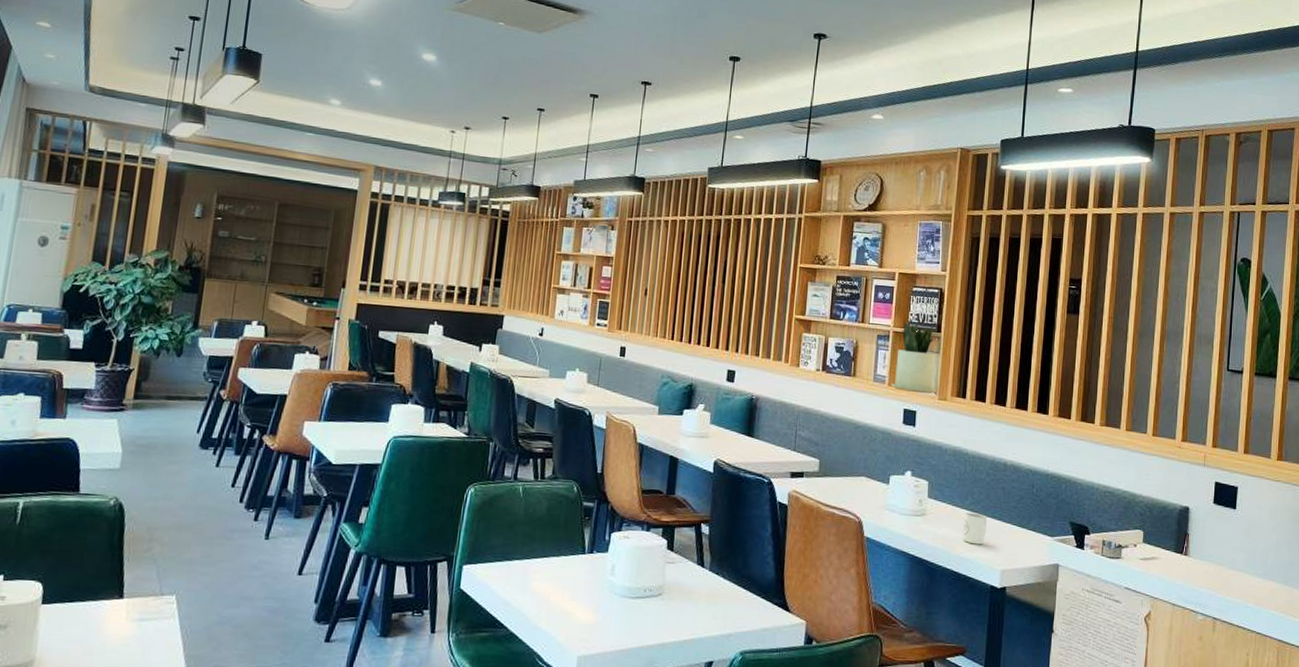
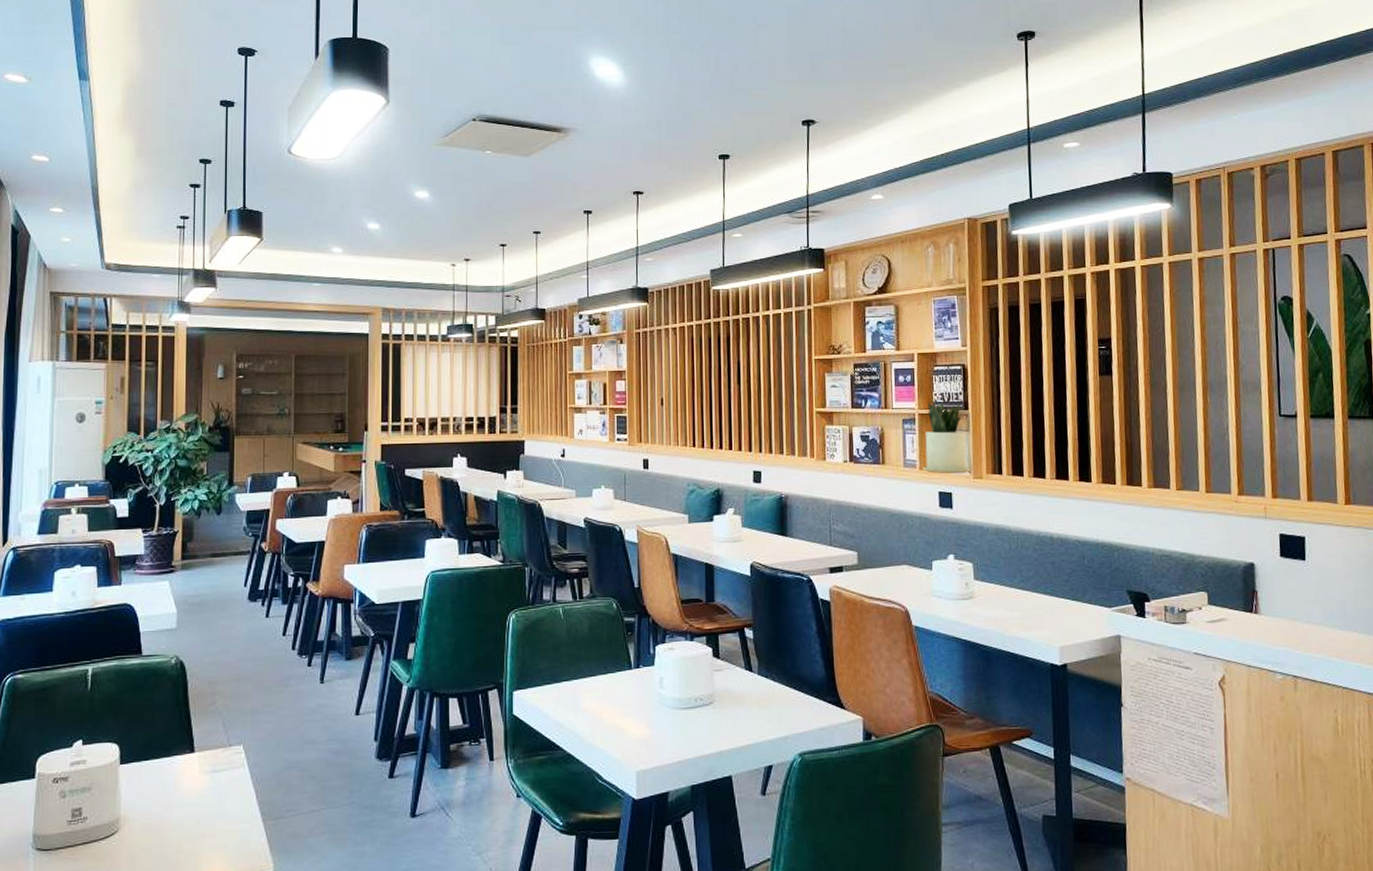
mug: present [962,512,987,545] -> none [1014,590,1039,623]

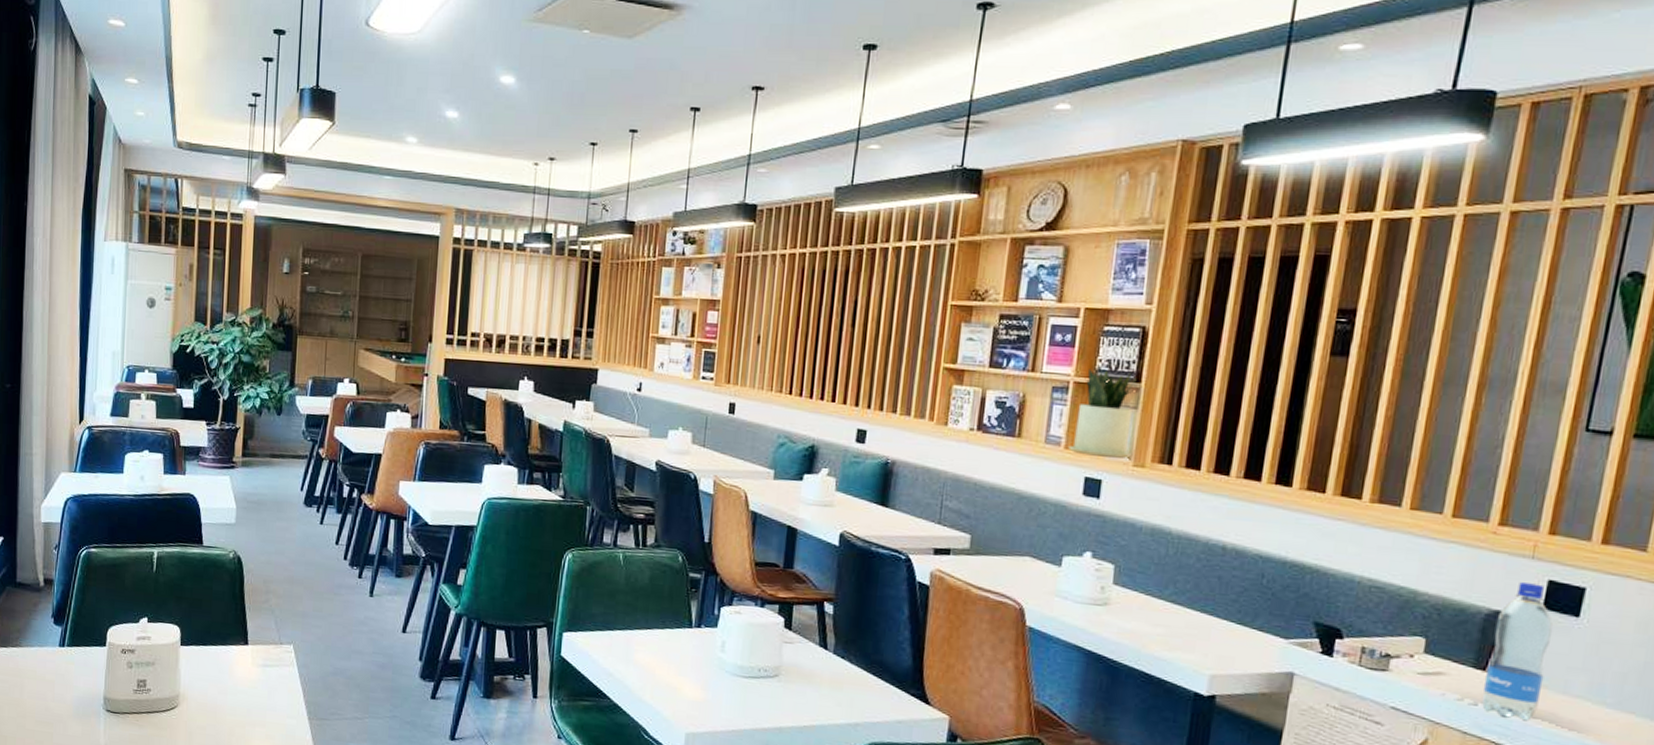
bottle: none [1252,538,1294,650] -> present [1481,582,1553,721]

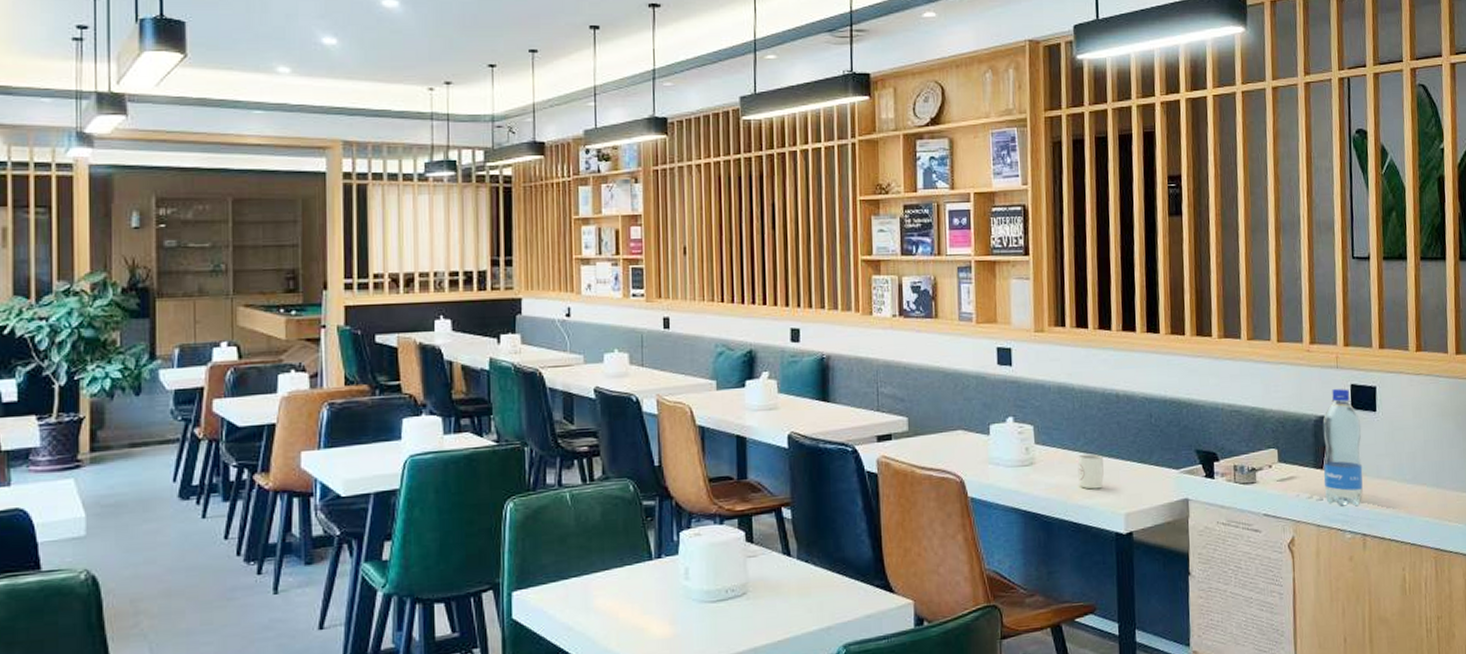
planter: present [1067,369,1137,459] -> none [978,246,1033,328]
mug: none [1158,603,1194,644] -> present [1077,454,1104,490]

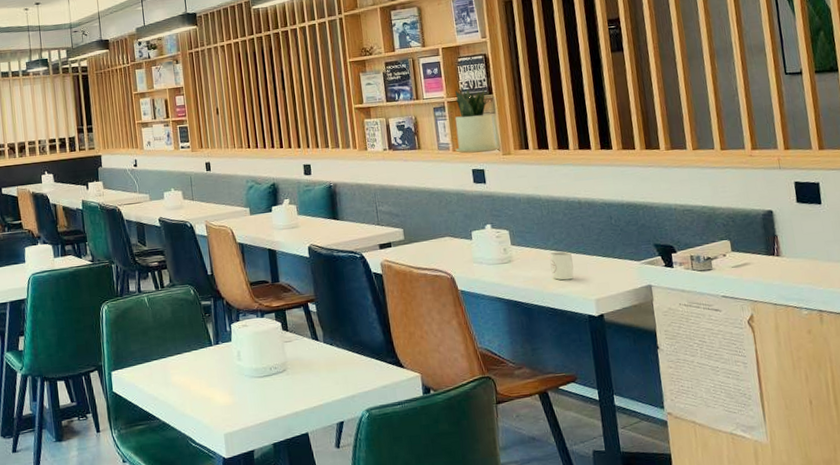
planter: none [978,246,1033,328] -> present [454,87,501,154]
bottle: present [1322,389,1363,508] -> none [770,186,816,288]

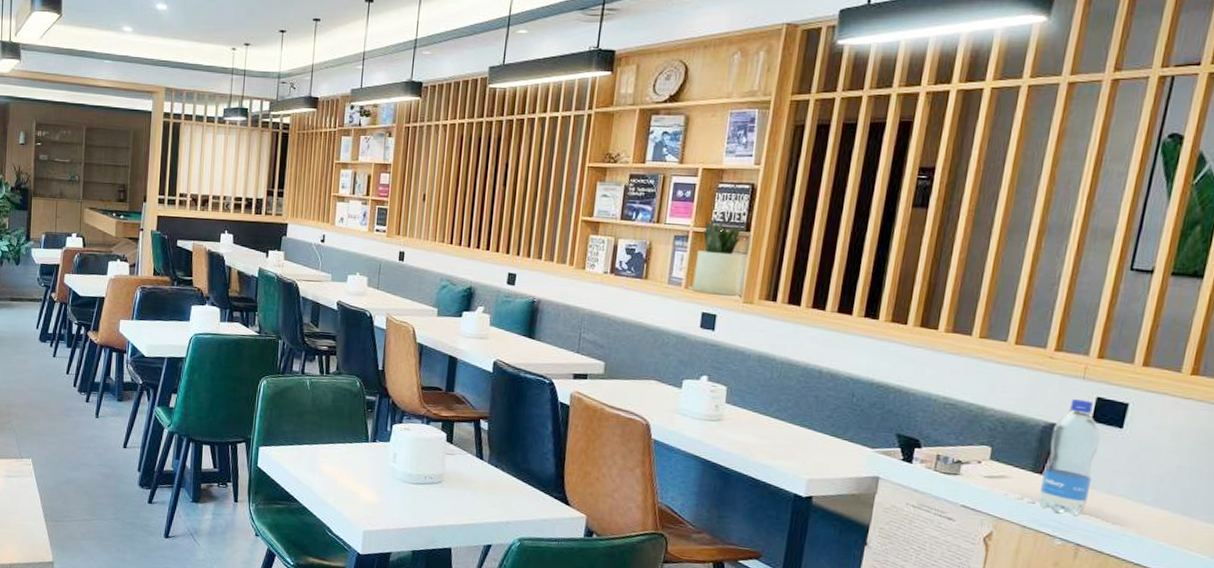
mug: present [550,251,574,281] -> none [764,419,794,453]
bottle: none [770,186,816,288] -> present [1038,399,1100,517]

